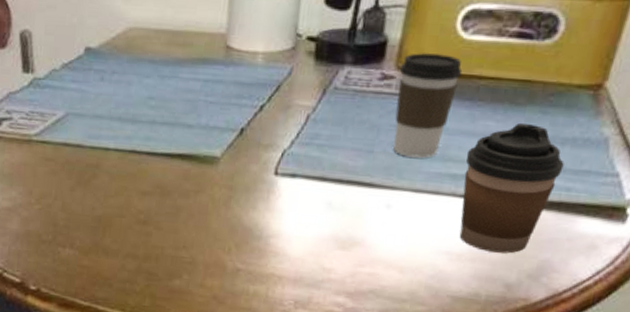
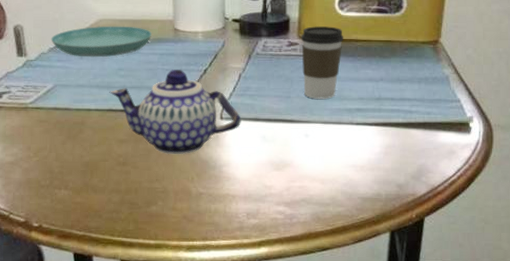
saucer: none [65,36,196,80] -> present [51,25,152,58]
teapot: none [133,103,303,218] -> present [109,70,241,155]
coffee cup: present [459,122,564,254] -> none [356,69,423,162]

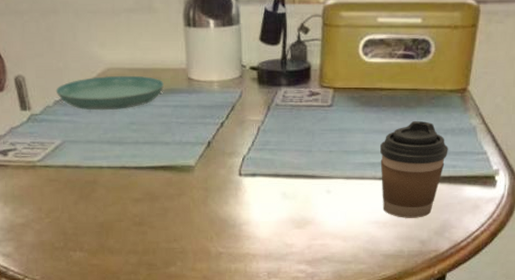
teapot: present [109,70,241,155] -> none [121,123,261,214]
coffee cup: present [300,25,344,99] -> none [322,73,368,153]
coffee cup: none [356,69,423,162] -> present [379,120,448,218]

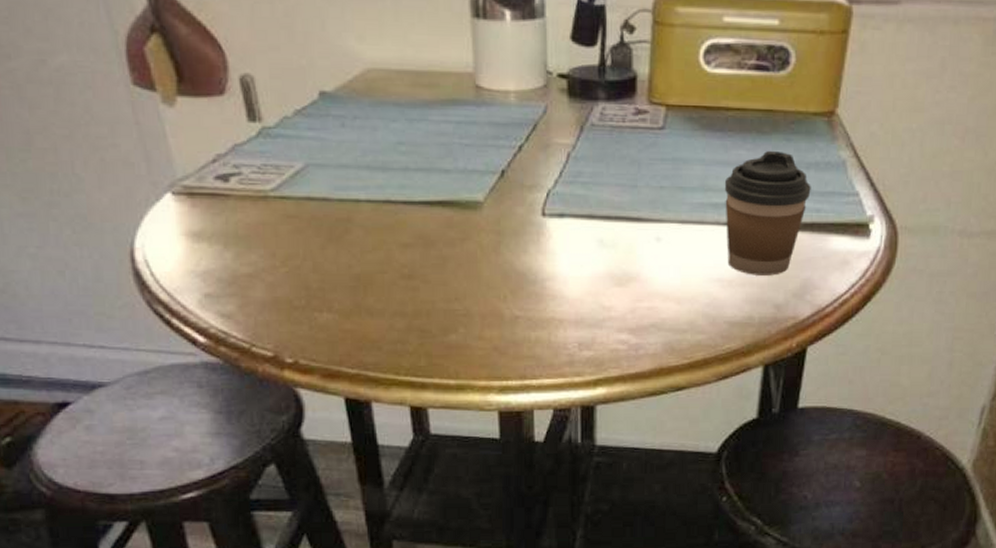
saucer: present [55,75,164,111] -> none [296,78,443,125]

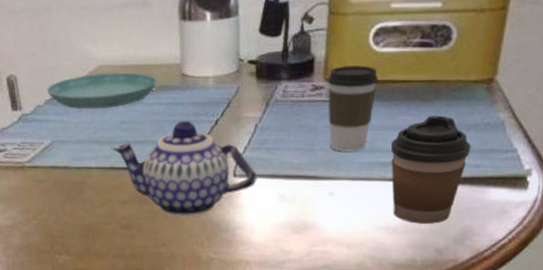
saucer: none [296,78,443,125] -> present [46,72,156,110]
teapot: none [385,145,571,265] -> present [111,121,257,217]
coffee cup: none [651,86,711,190] -> present [327,64,379,151]

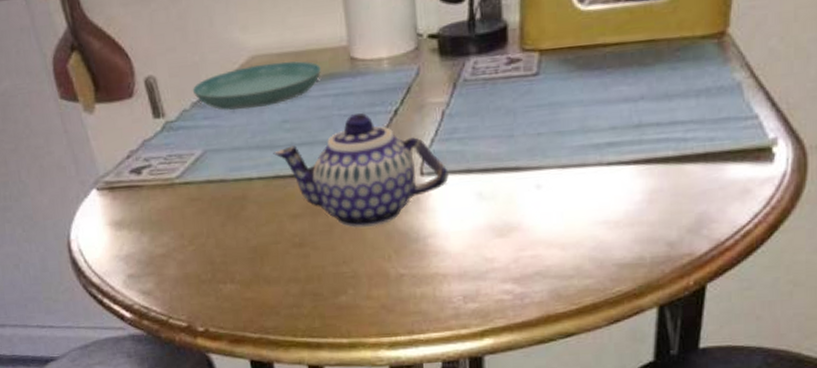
coffee cup: present [327,64,379,151] -> none [524,28,586,135]
coffee cup: present [390,115,471,224] -> none [605,82,703,214]

